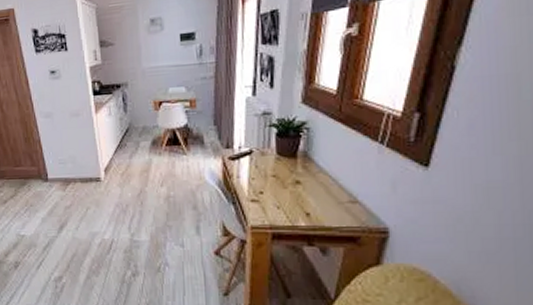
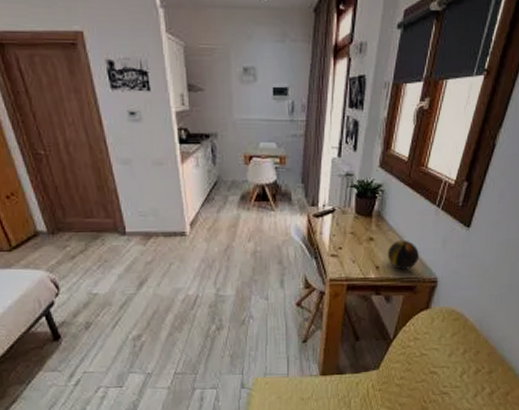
decorative orb: none [318,183,361,217] -> present [387,240,419,270]

